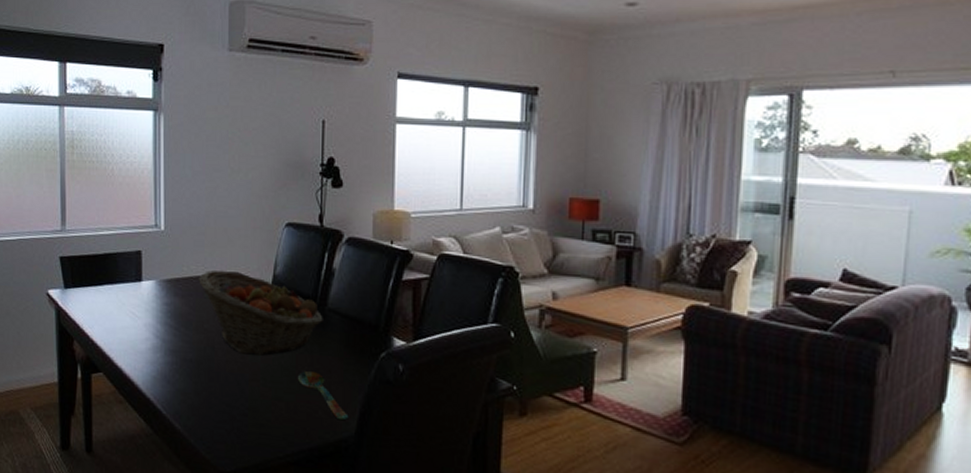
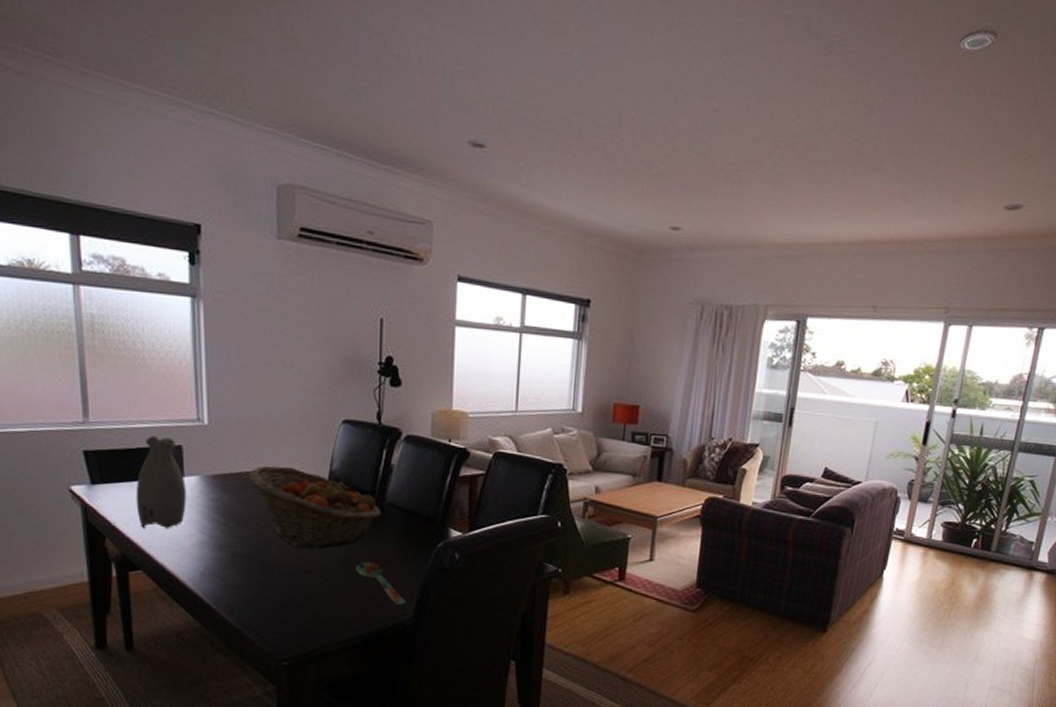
vase: none [100,242,143,332] -> present [135,436,187,528]

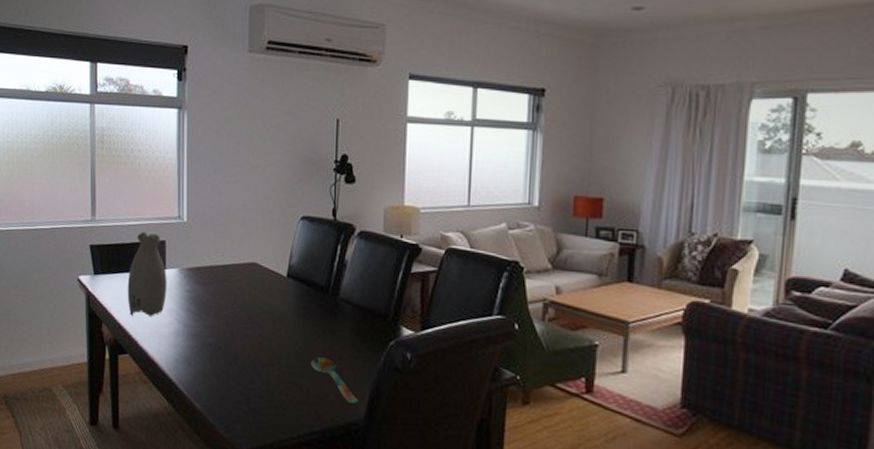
fruit basket: present [249,465,381,549] -> none [218,260,336,342]

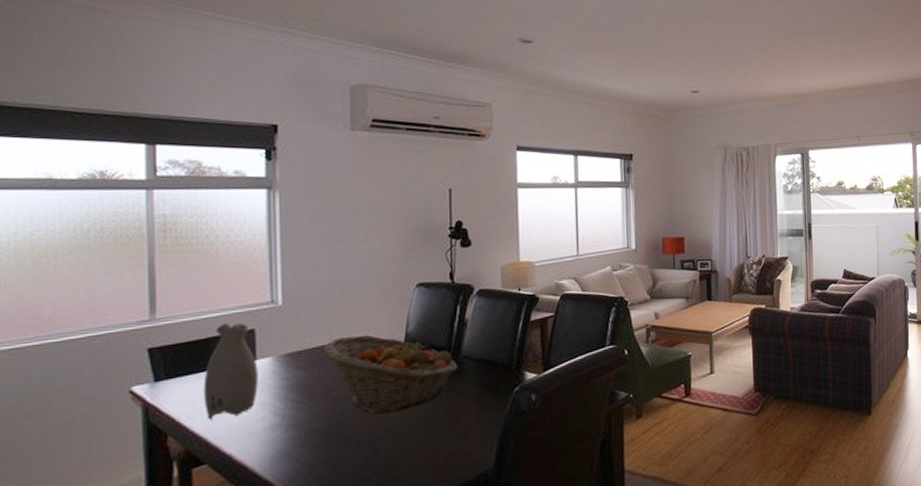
fruit basket: none [218,260,336,342] -> present [324,336,458,414]
spoon: present [311,357,359,405] -> none [435,417,487,457]

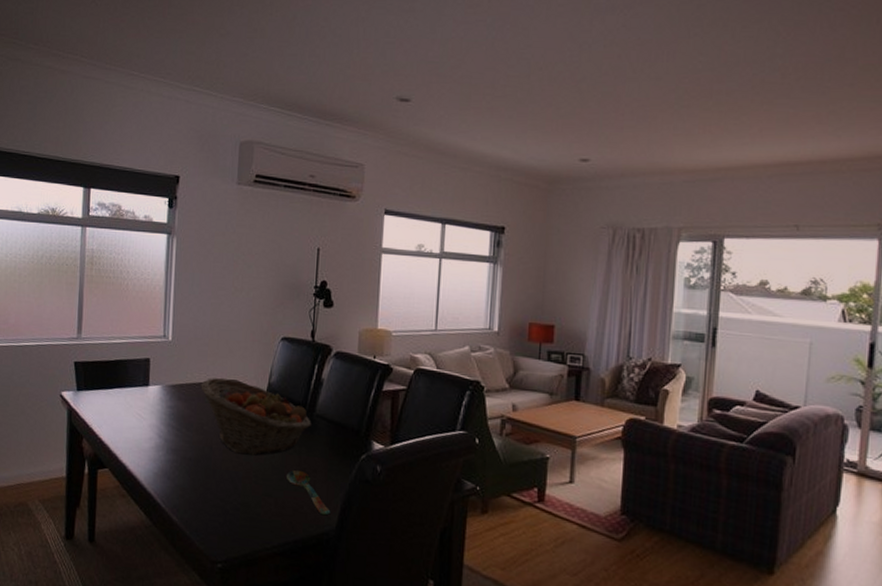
vase: present [203,323,258,420] -> none [109,350,150,431]
spoon: none [435,417,487,457] -> present [287,470,331,516]

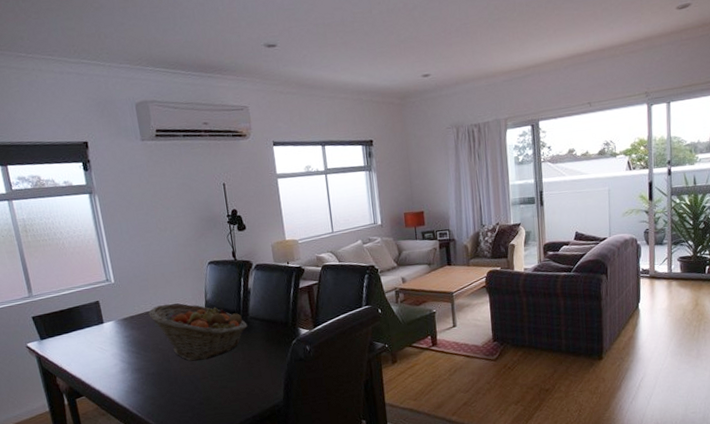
spoon: present [287,470,331,516] -> none [236,363,277,393]

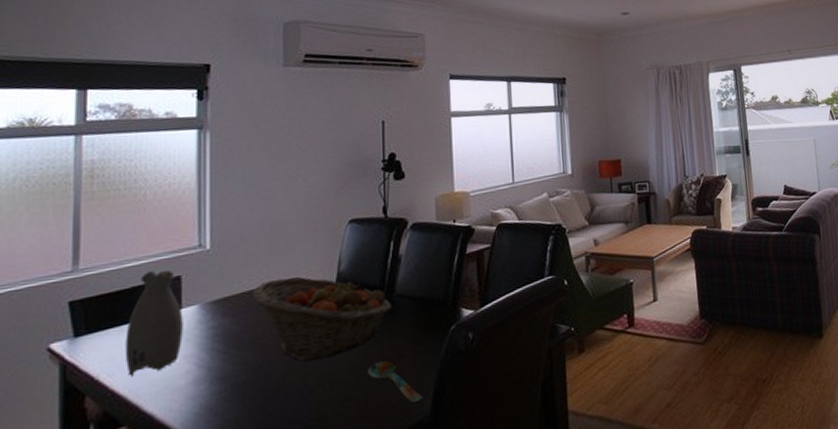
vase: none [71,297,109,366] -> present [125,270,183,376]
spoon: none [236,363,277,393] -> present [368,361,423,404]

